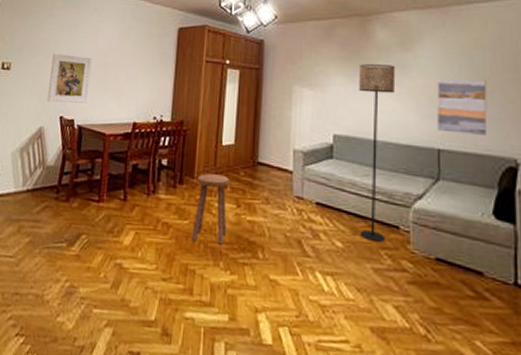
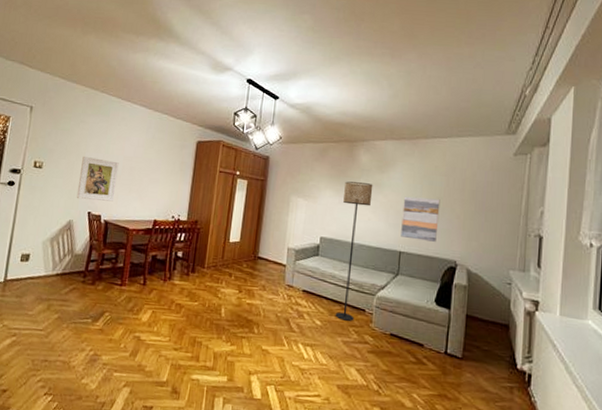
stool: present [191,173,230,245] -> none [200,264,234,322]

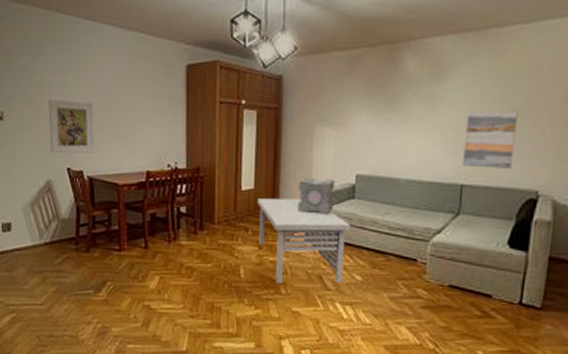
coffee table: none [239,250,315,326] -> present [257,198,351,284]
decorative cube: none [272,236,304,268] -> present [297,177,335,215]
floor lamp: present [335,181,373,321] -> none [379,99,425,274]

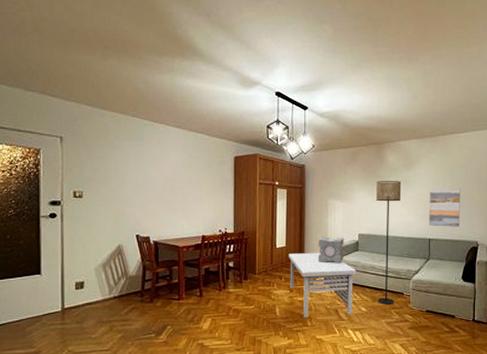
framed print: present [48,99,95,154] -> none [122,181,161,224]
floor lamp: none [379,99,425,274] -> present [376,181,402,304]

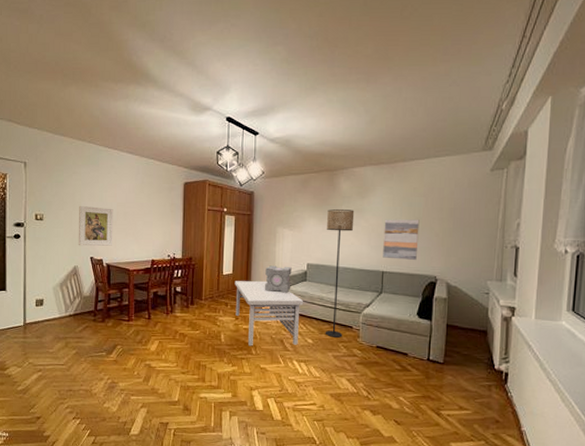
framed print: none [122,181,161,224] -> present [78,205,113,246]

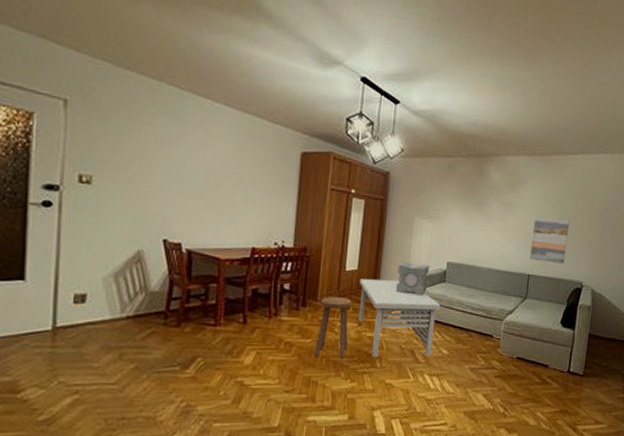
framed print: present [78,205,113,246] -> none [145,168,201,226]
stool: none [202,296,230,346] -> present [314,296,352,358]
floor lamp: present [325,209,355,338] -> none [462,201,504,348]

